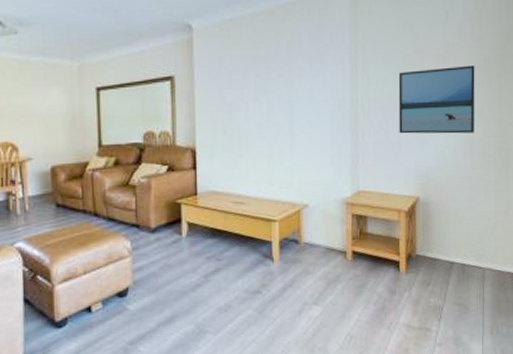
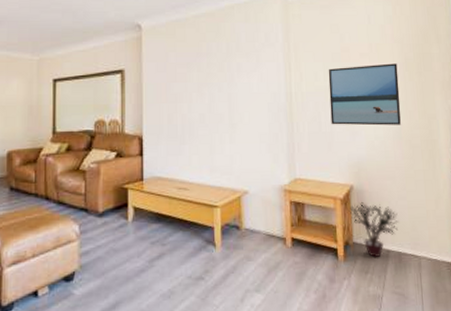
potted plant: none [413,214,464,270] -> present [348,202,398,258]

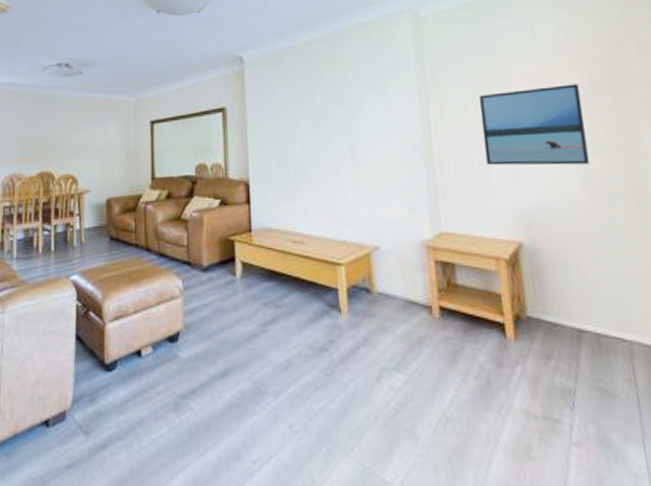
potted plant: present [348,202,398,258] -> none [517,265,593,339]

